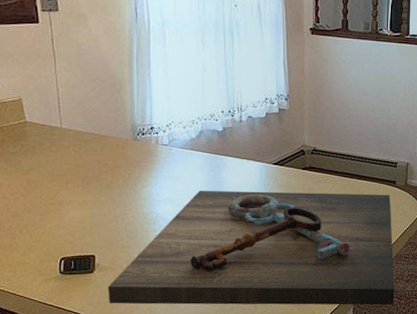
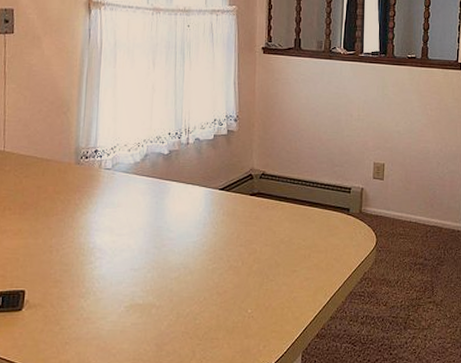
cutting board: present [108,190,395,305] -> none [35,218,348,352]

